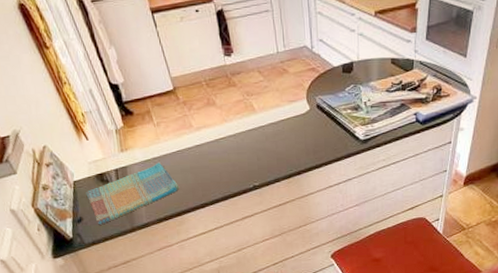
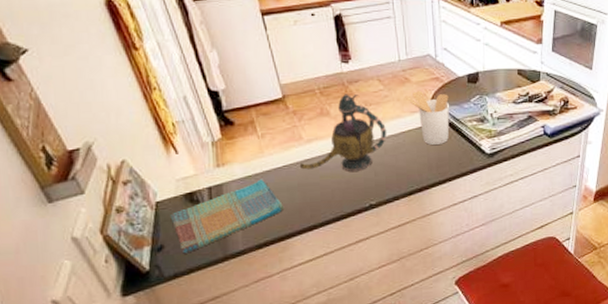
teapot: none [191,85,268,157] -> present [299,94,387,173]
utensil holder: none [283,81,325,133] -> present [405,91,450,146]

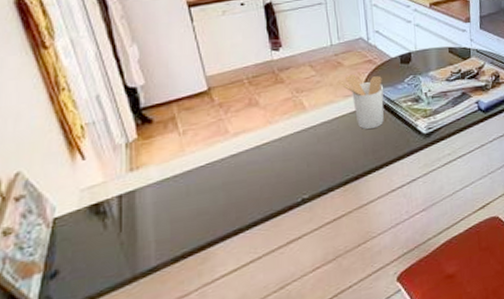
dish towel: present [170,179,285,254] -> none [70,180,206,278]
teapot: present [299,94,387,173] -> none [224,82,320,167]

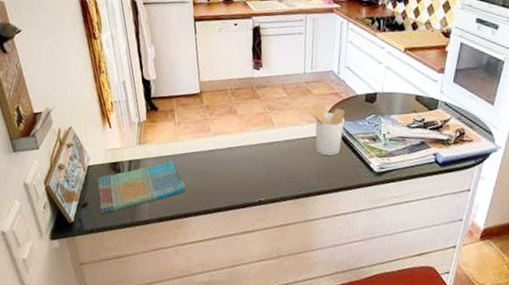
dish towel: none [70,180,206,278] -> present [96,160,187,214]

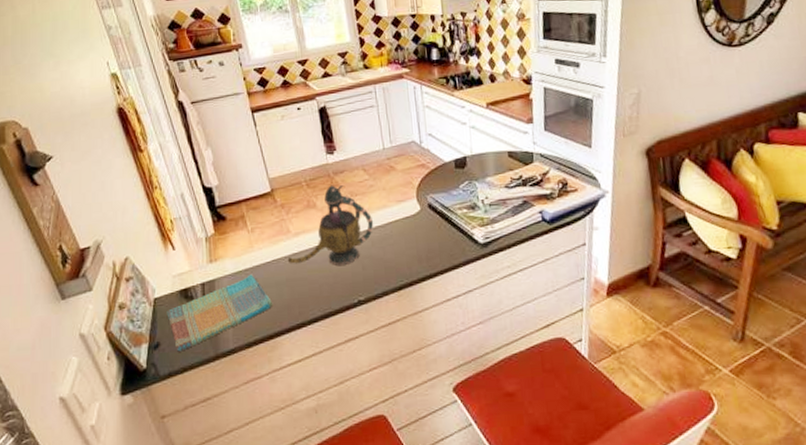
teapot: none [204,97,285,169] -> present [287,185,374,266]
utensil holder: present [304,103,345,156] -> none [390,179,438,236]

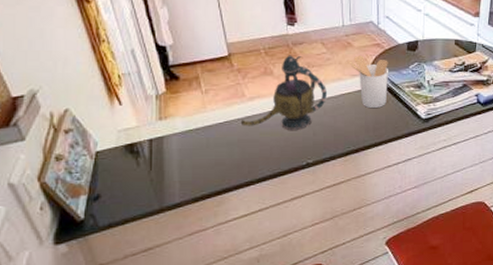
dish towel: present [167,274,273,352] -> none [109,133,223,204]
utensil holder: none [390,179,438,236] -> present [346,56,388,109]

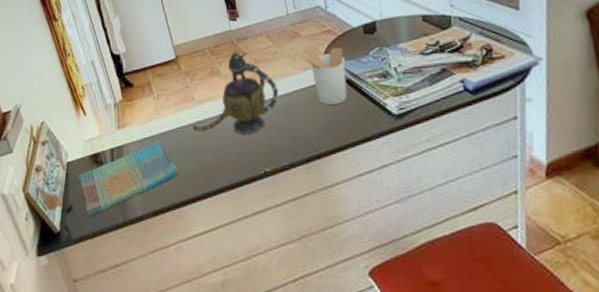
dish towel: none [109,133,223,204] -> present [78,141,179,216]

